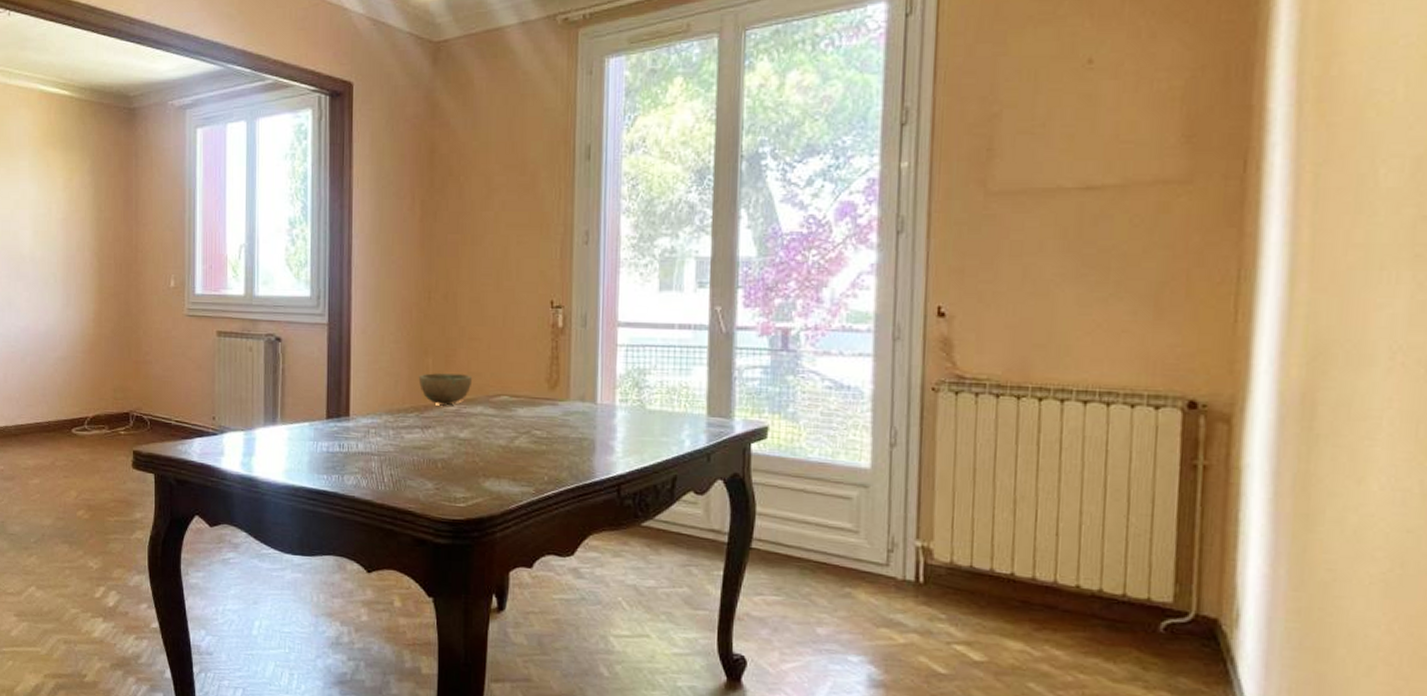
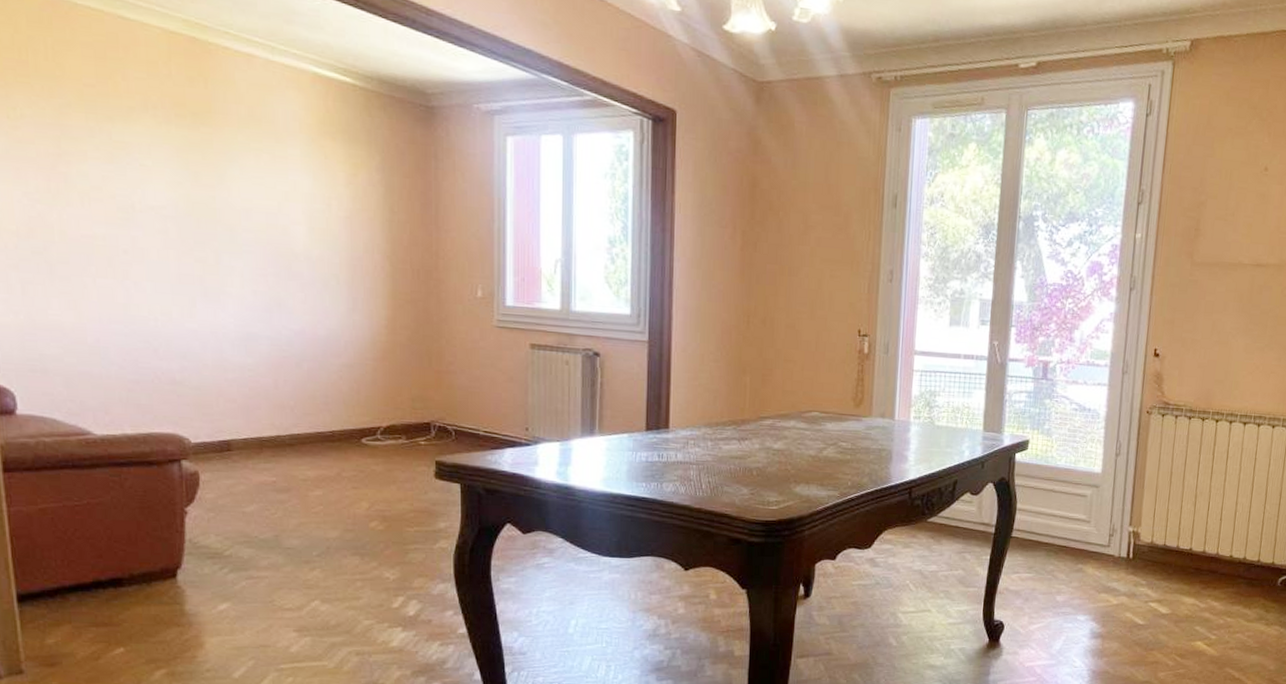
bowl: present [418,373,473,405] -> none [736,390,787,419]

